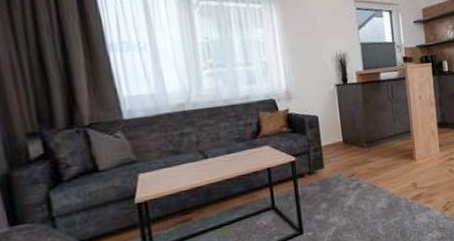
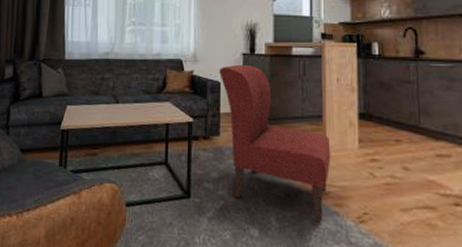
chair: none [315,95,421,221] -> present [219,64,331,221]

